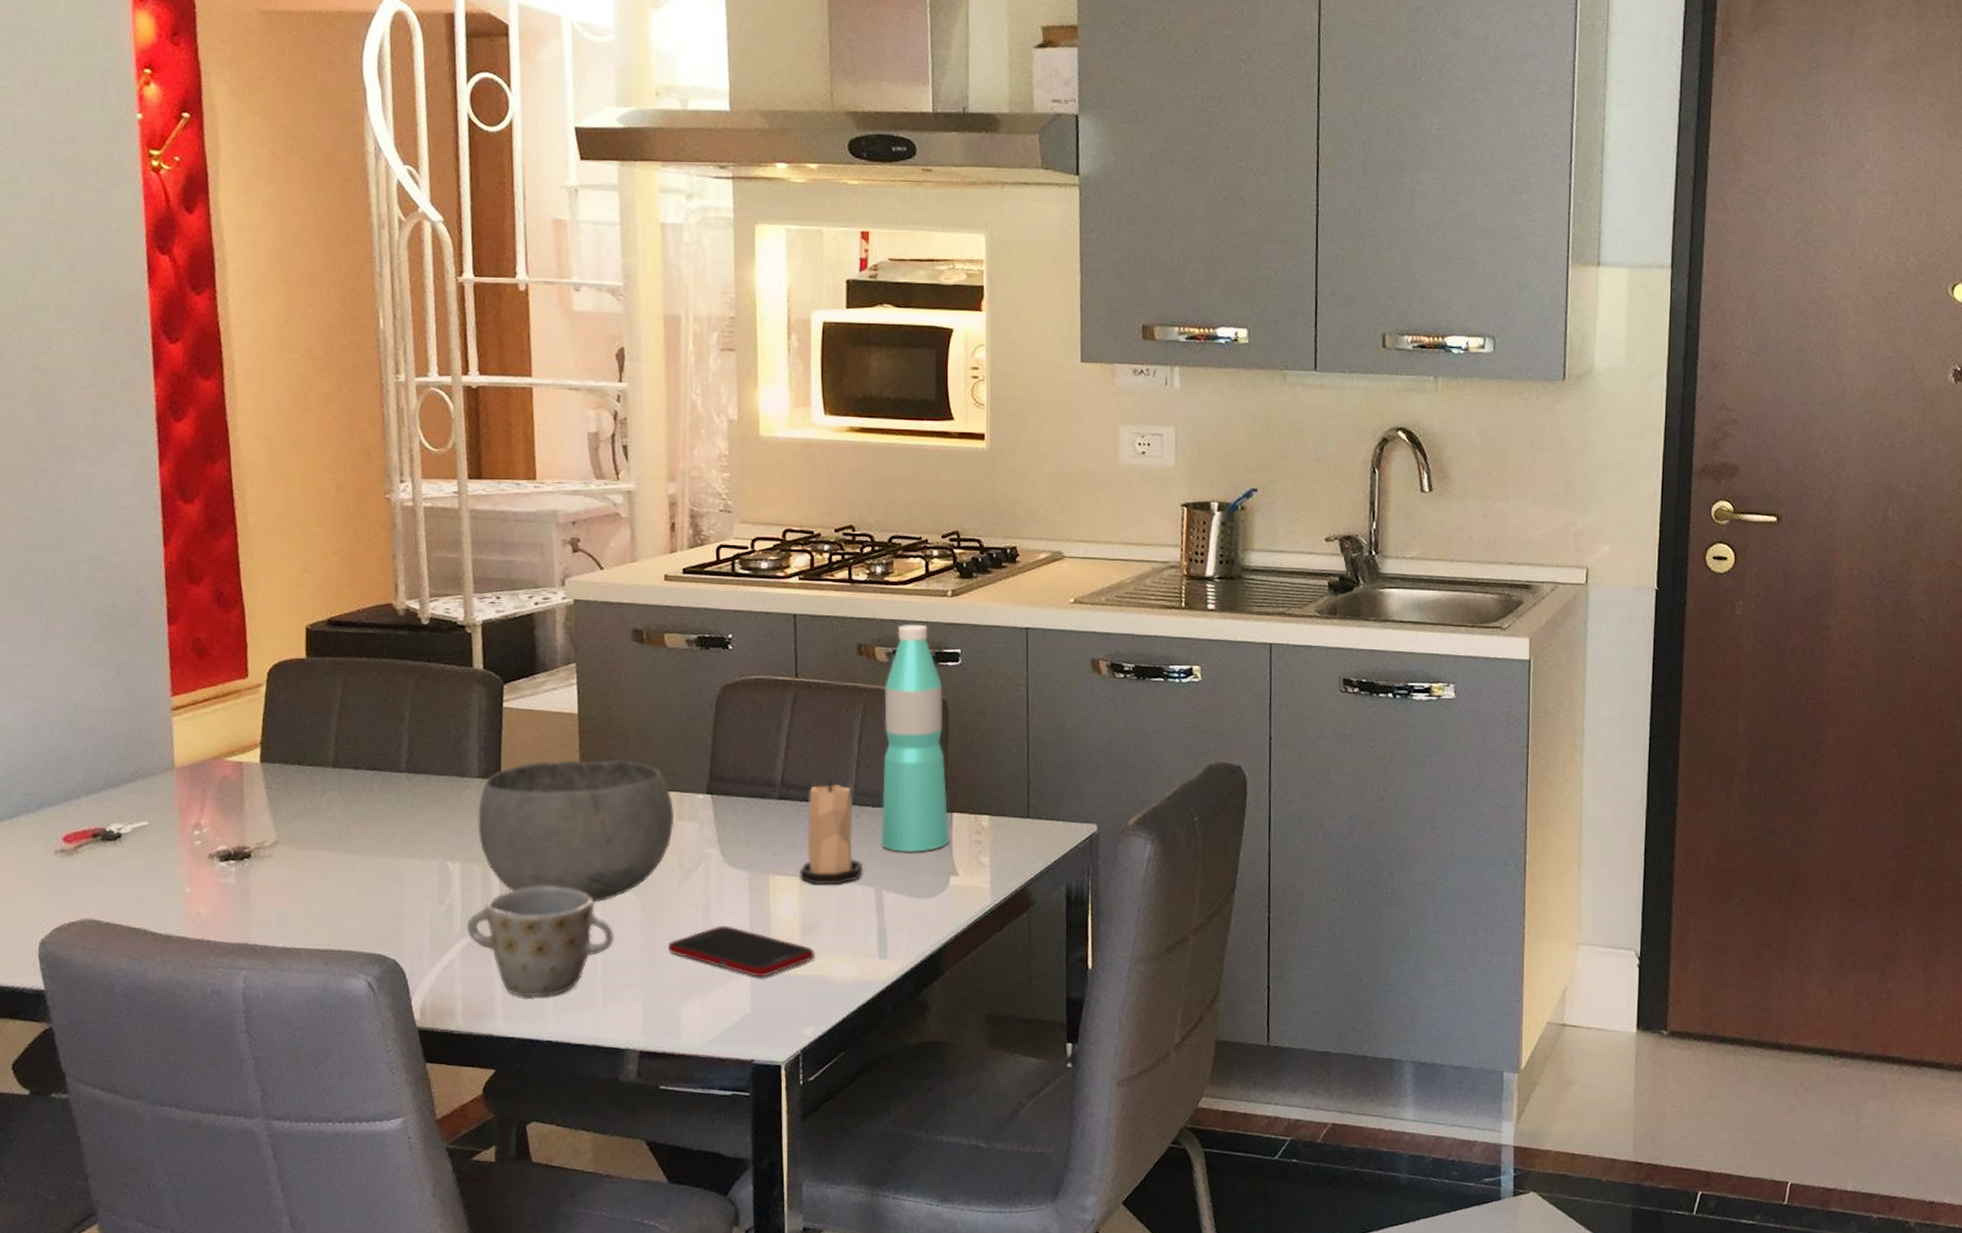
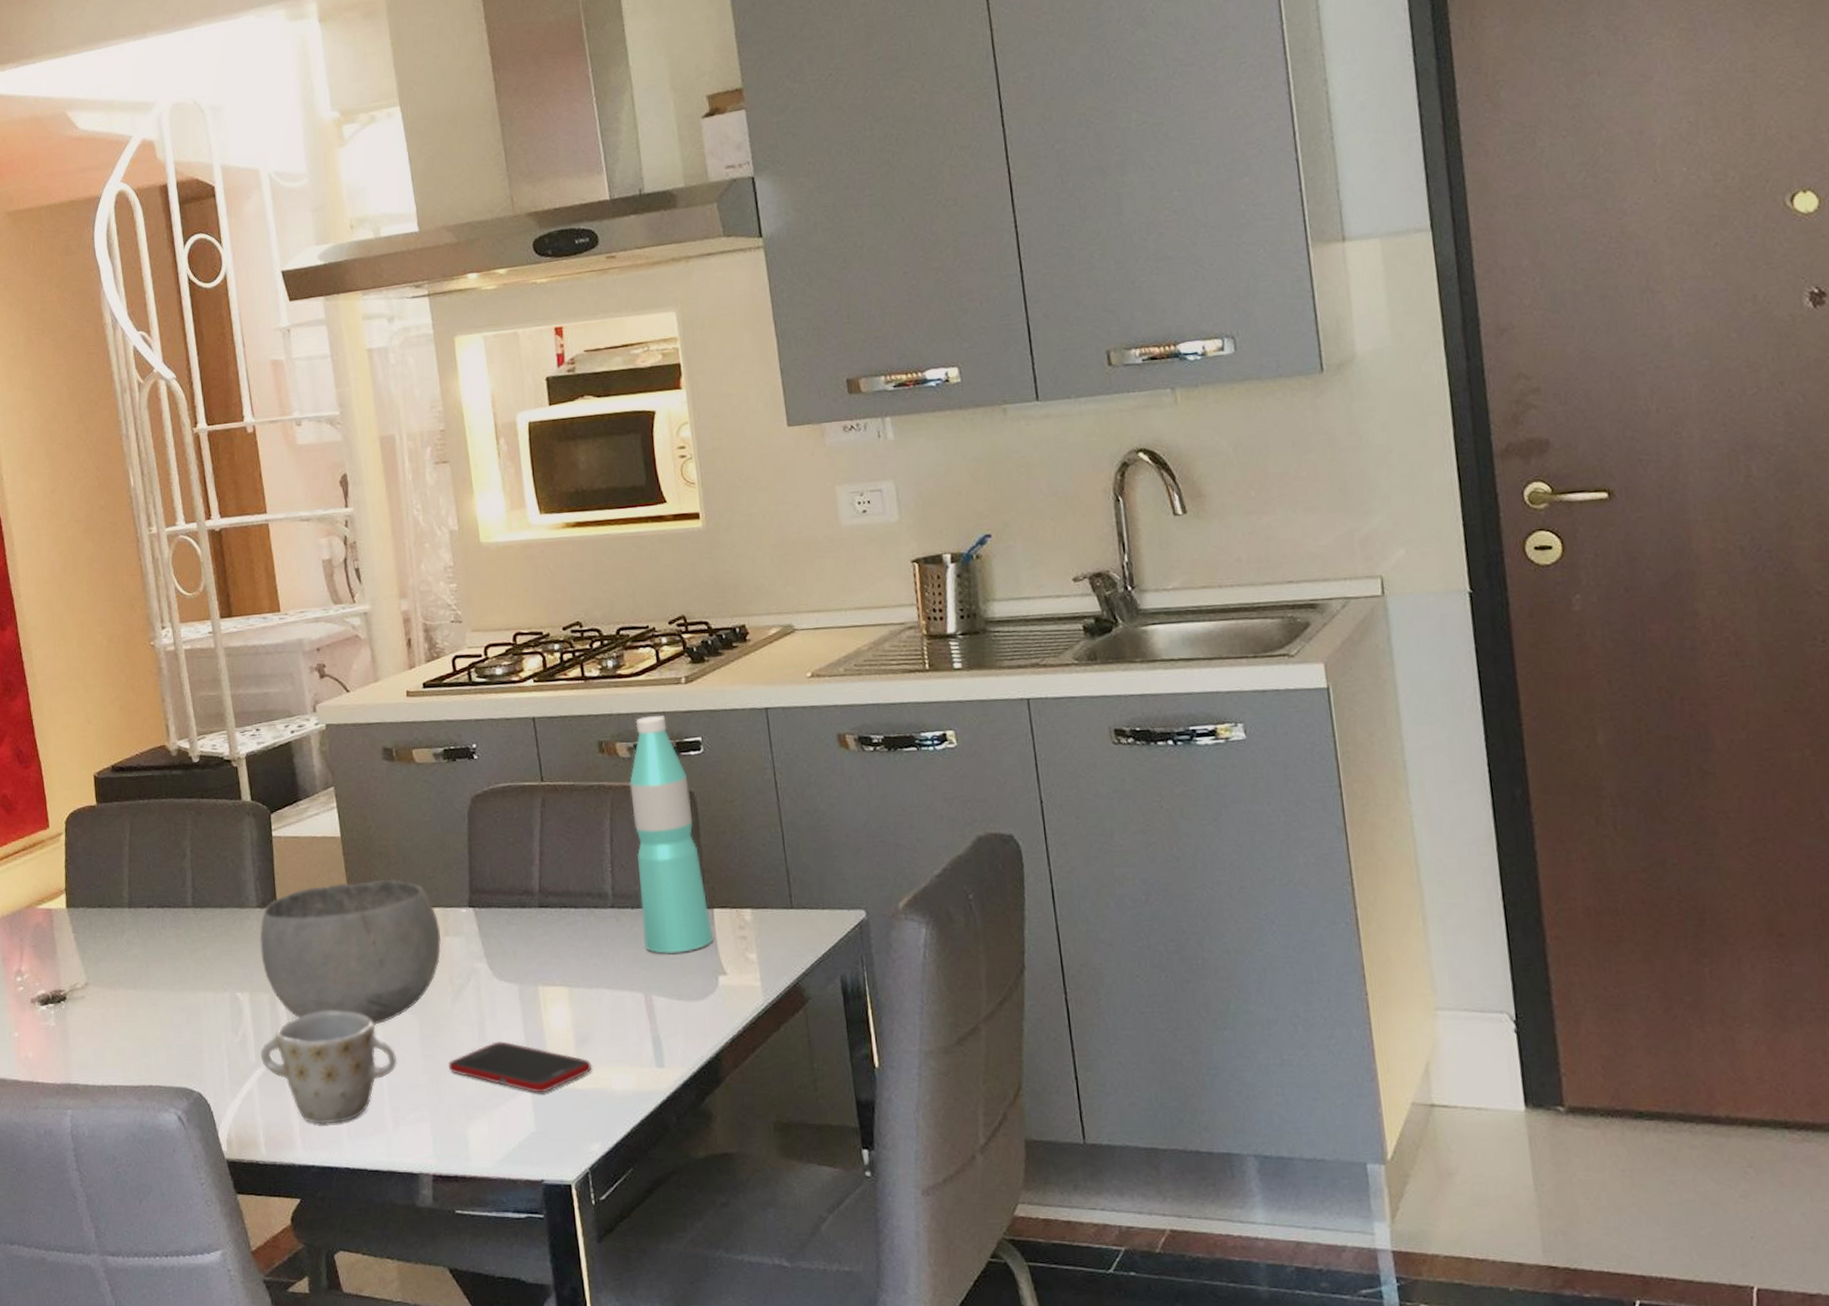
candle: present [800,778,863,885] -> none [567,882,630,993]

